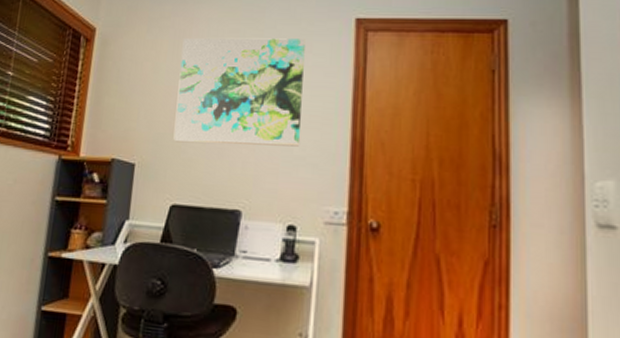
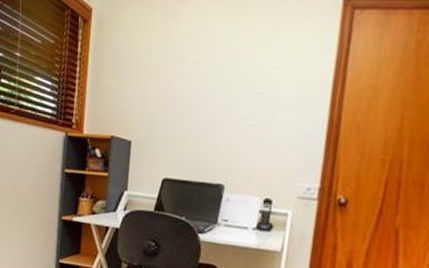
wall art: present [173,38,305,147] -> none [165,17,292,127]

